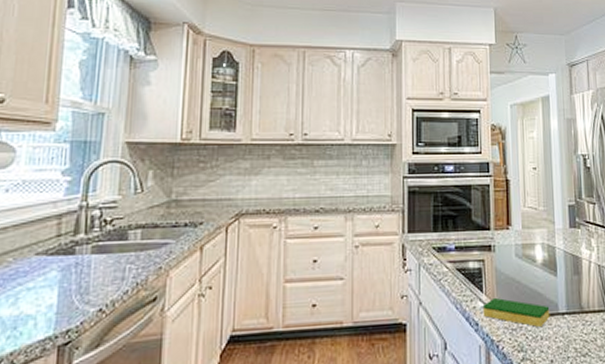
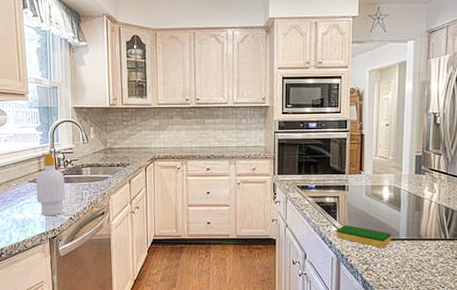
soap bottle: none [45,209,99,309] -> present [35,153,66,216]

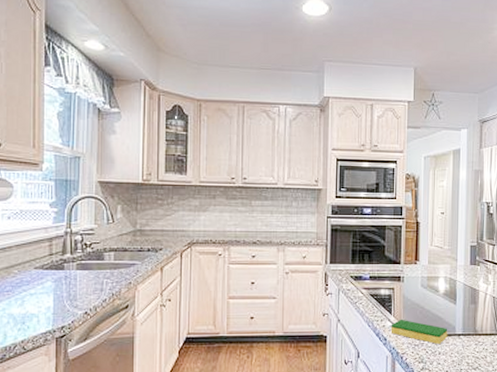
soap bottle: present [35,153,66,216] -> none [43,234,82,311]

